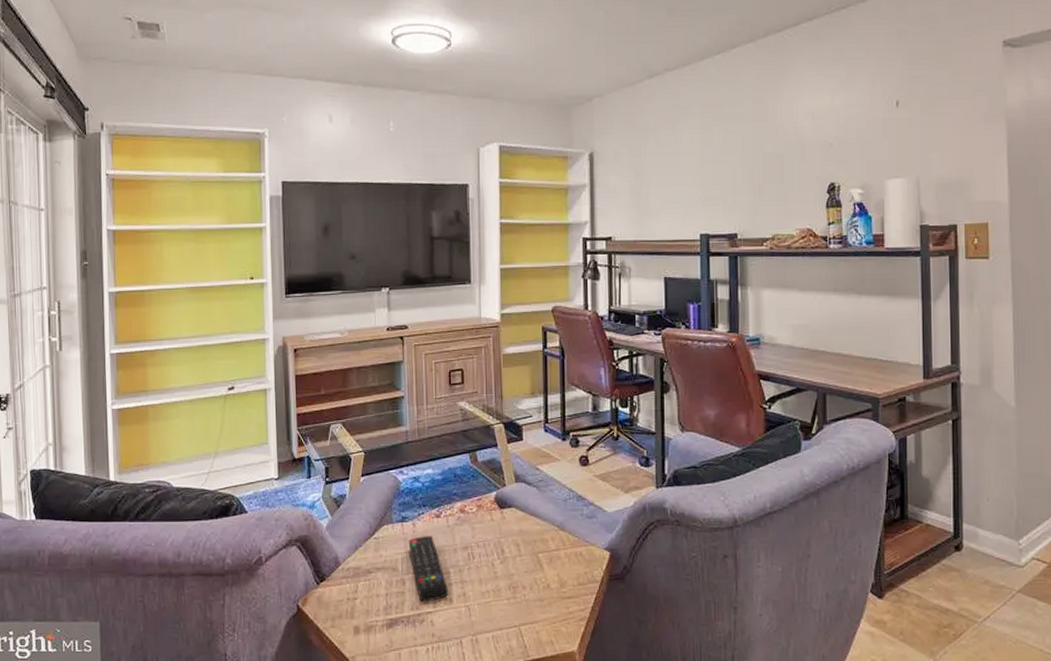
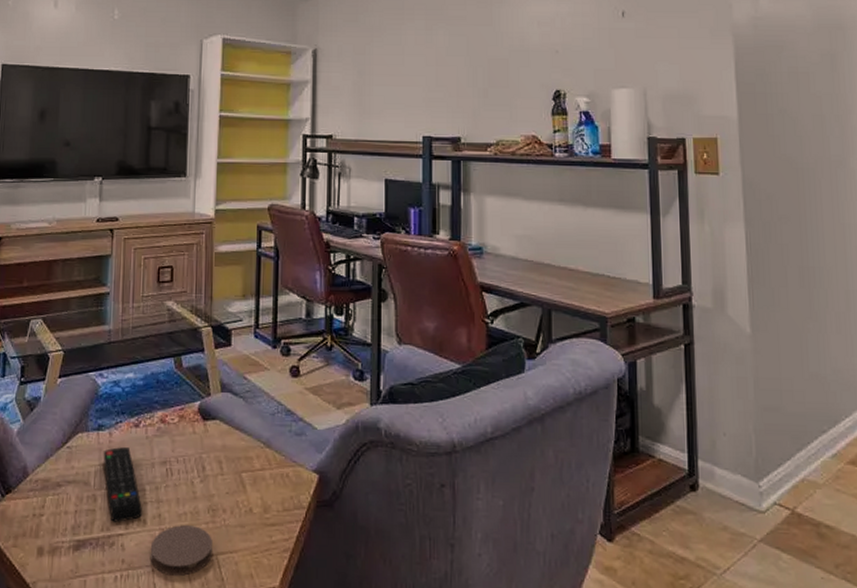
coaster: none [457,602,515,645] -> present [150,525,212,576]

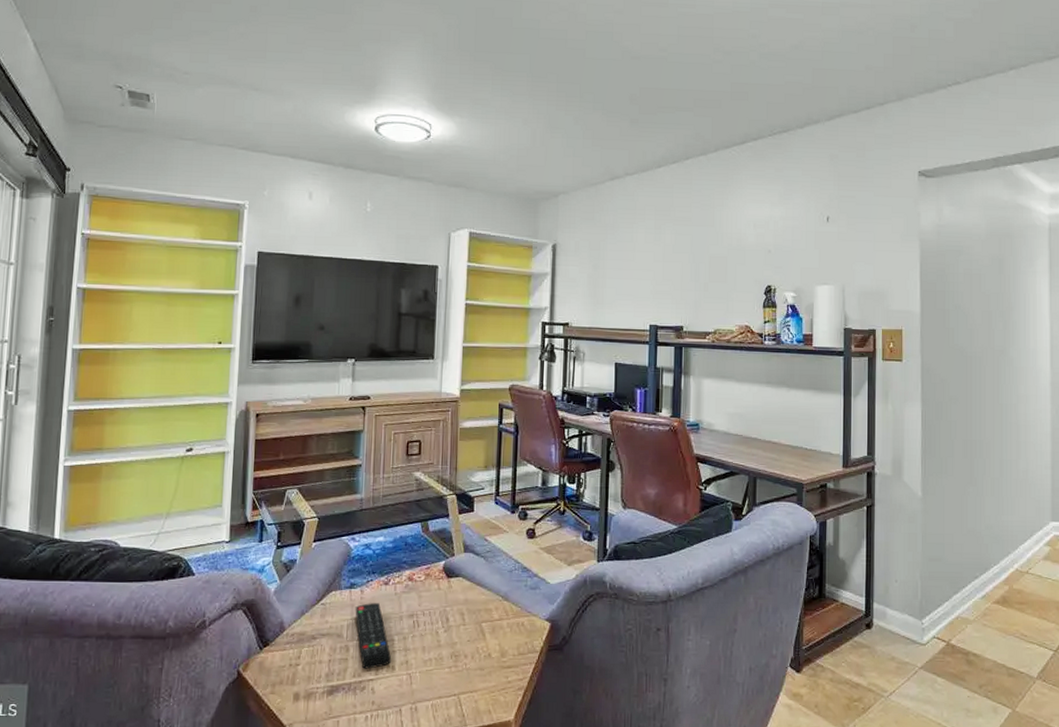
coaster: present [150,525,212,576] -> none [398,670,455,714]

